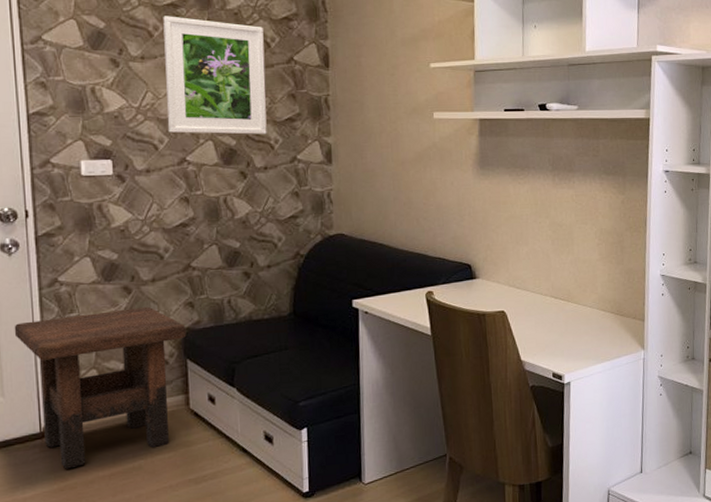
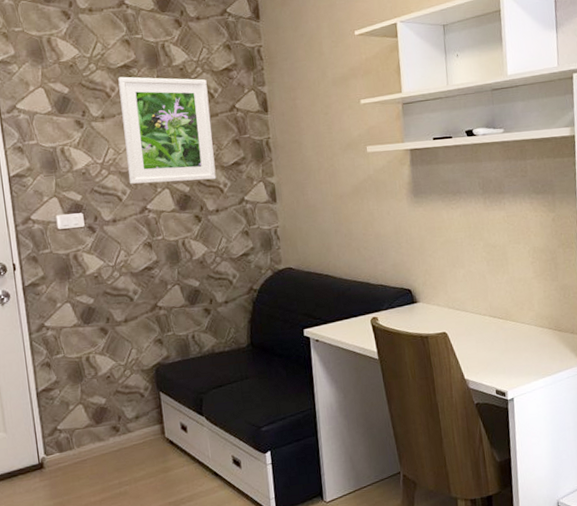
side table: present [14,306,187,469] -> none [10,345,158,496]

